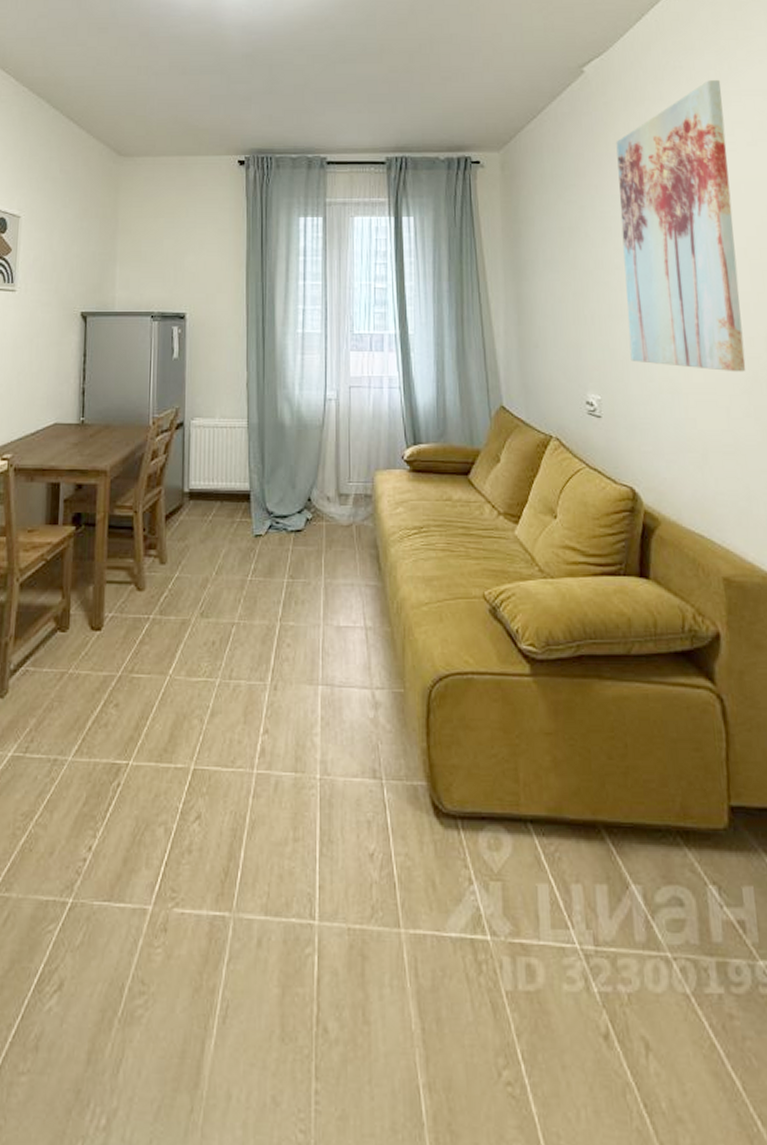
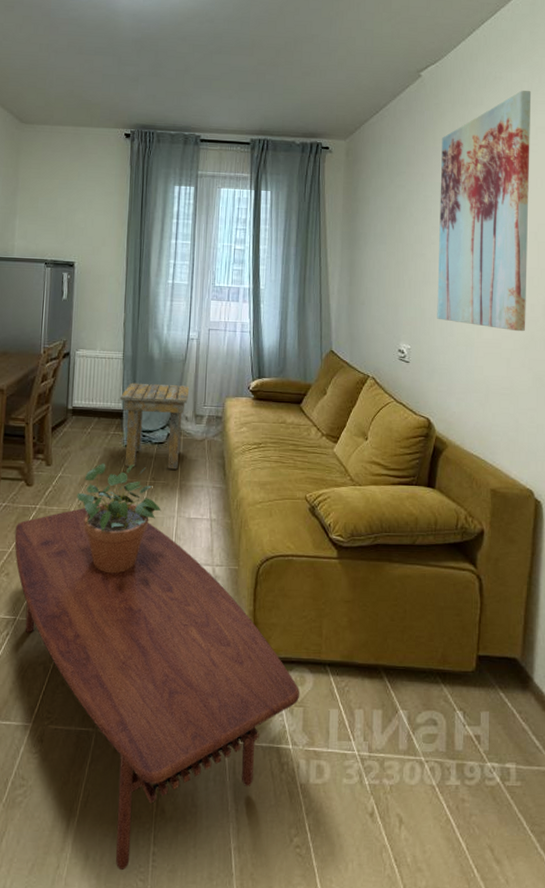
coffee table: none [124,608,497,1117] -> present [14,502,300,871]
potted plant: none [198,558,303,702] -> present [77,462,162,574]
side table: none [245,456,330,564] -> present [119,382,190,470]

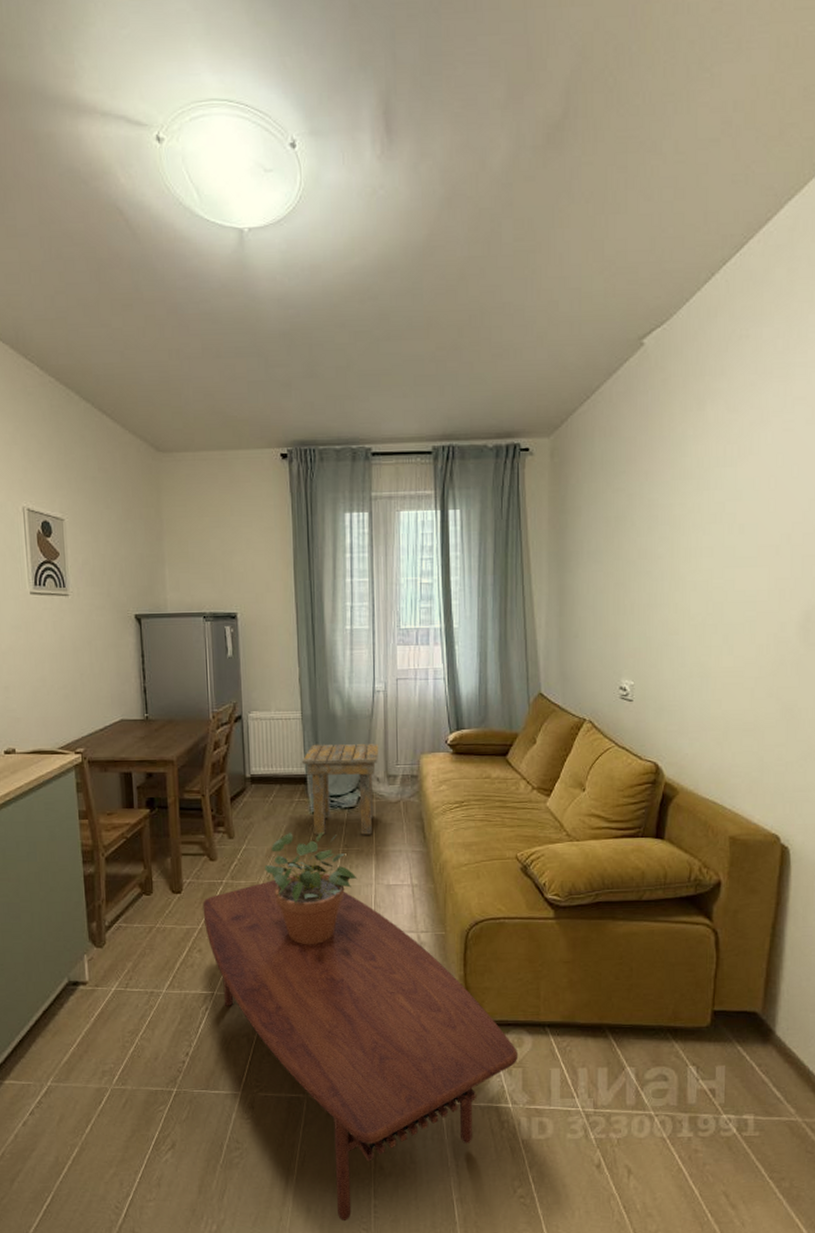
wall art: present [437,90,532,332] -> none [665,349,788,656]

